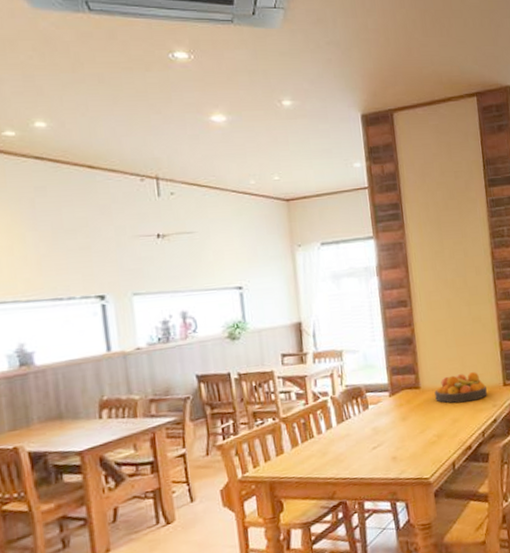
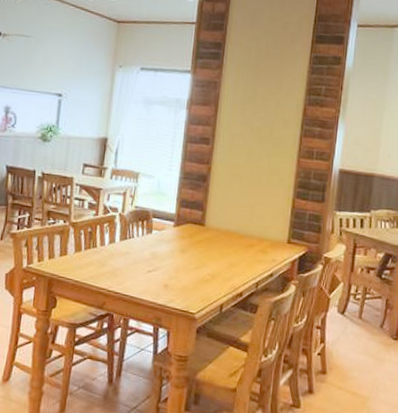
fruit bowl: present [434,371,487,403] -> none [217,220,270,251]

